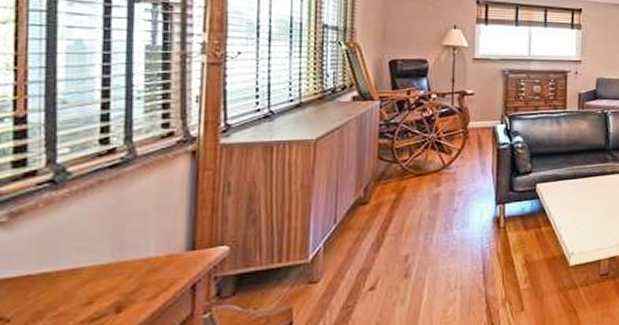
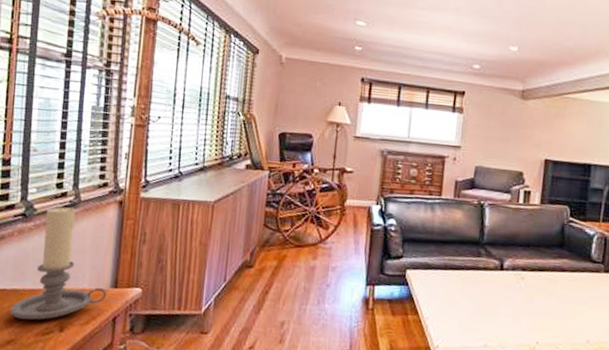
candle holder: none [39,165,182,308] -> present [10,206,107,320]

